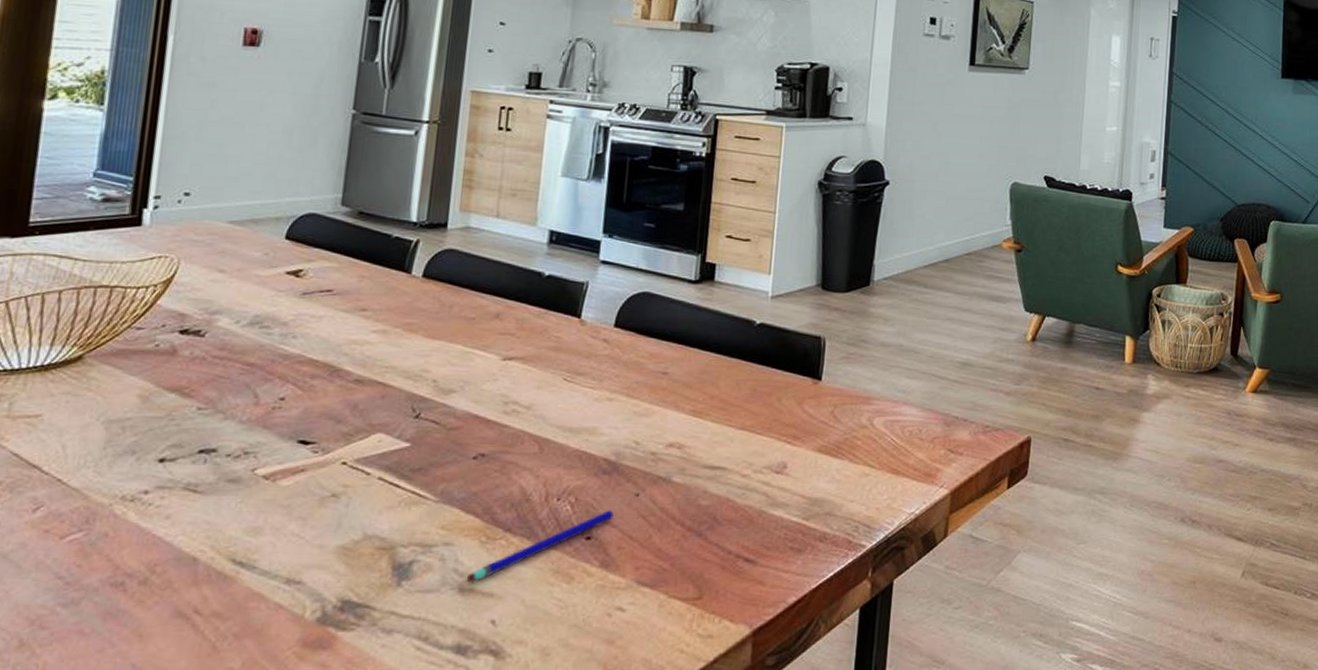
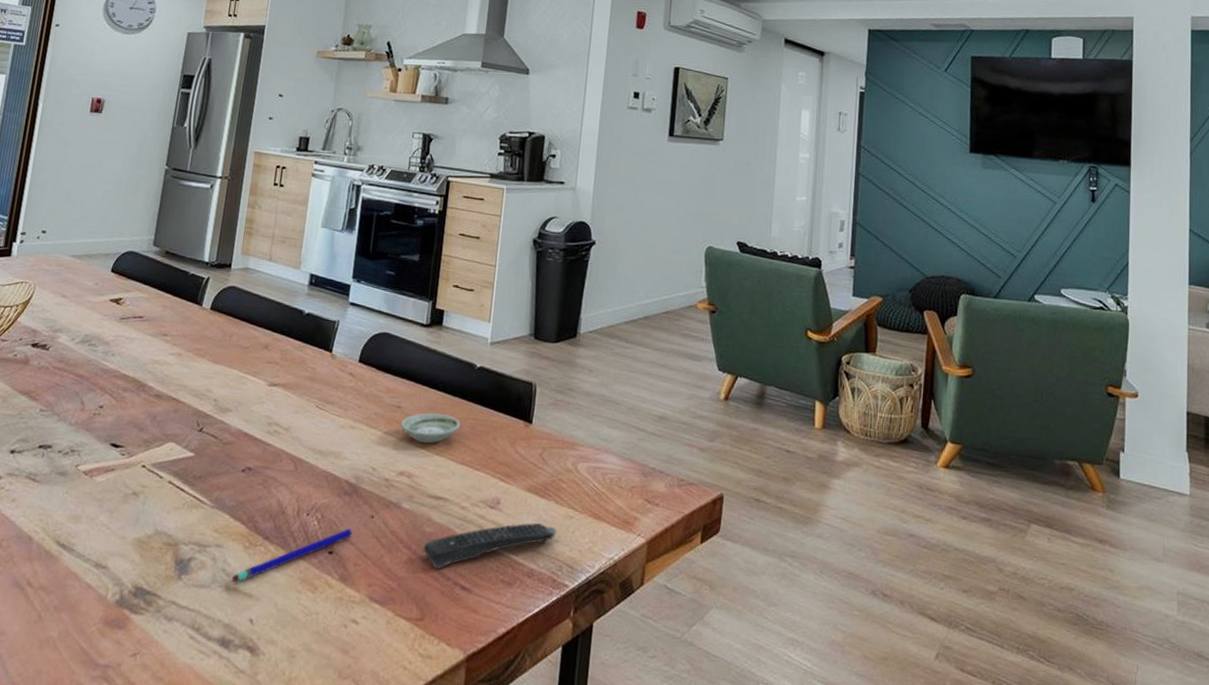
saucer: none [668,377,740,411] -> present [400,413,461,444]
remote control: none [699,484,851,544] -> present [423,522,556,569]

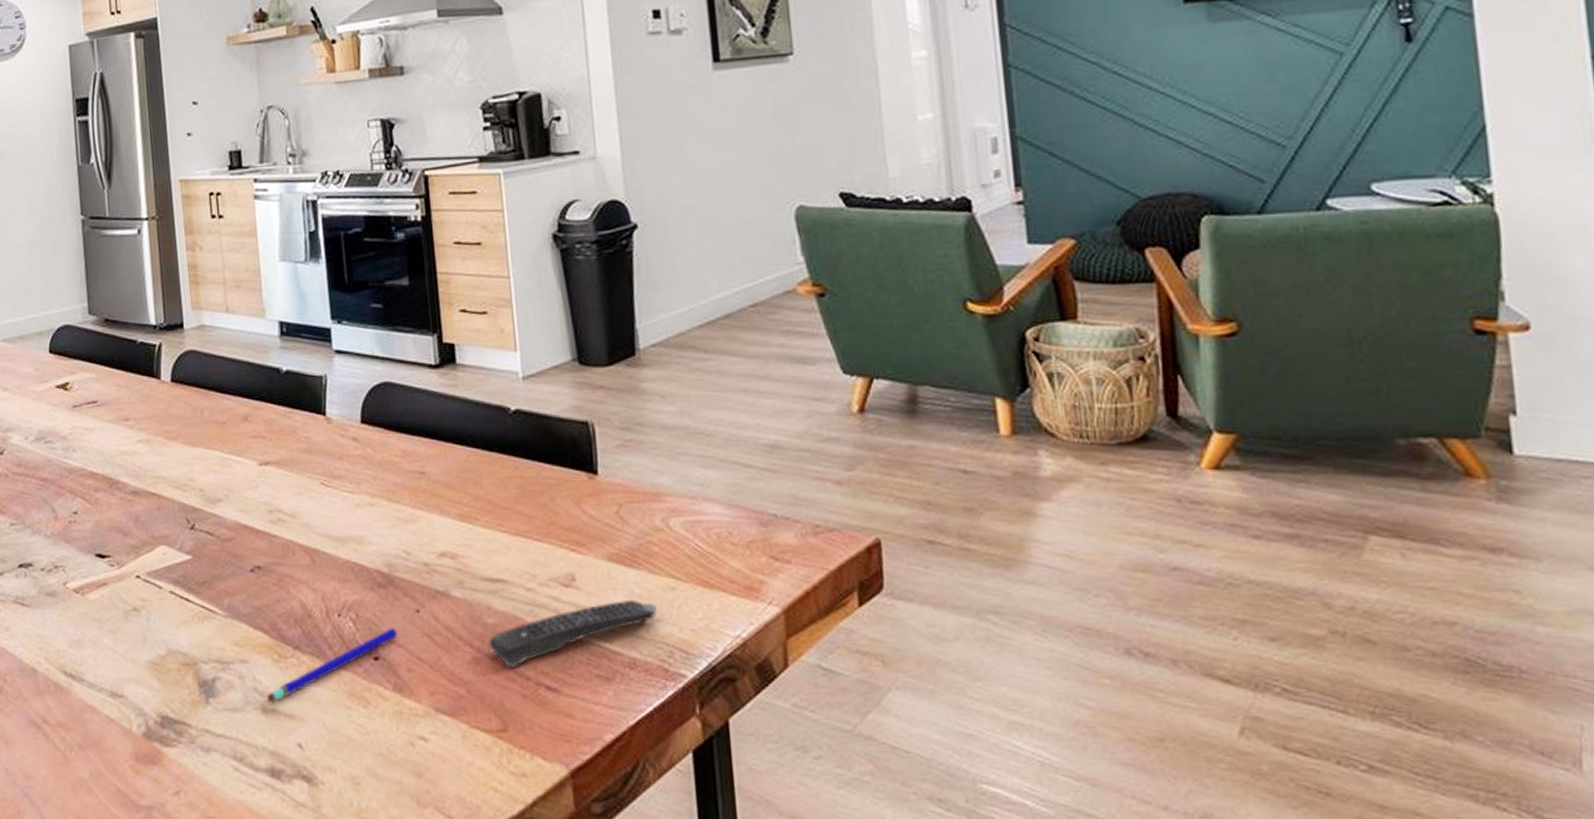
saucer: present [400,413,461,444] -> none [429,475,506,515]

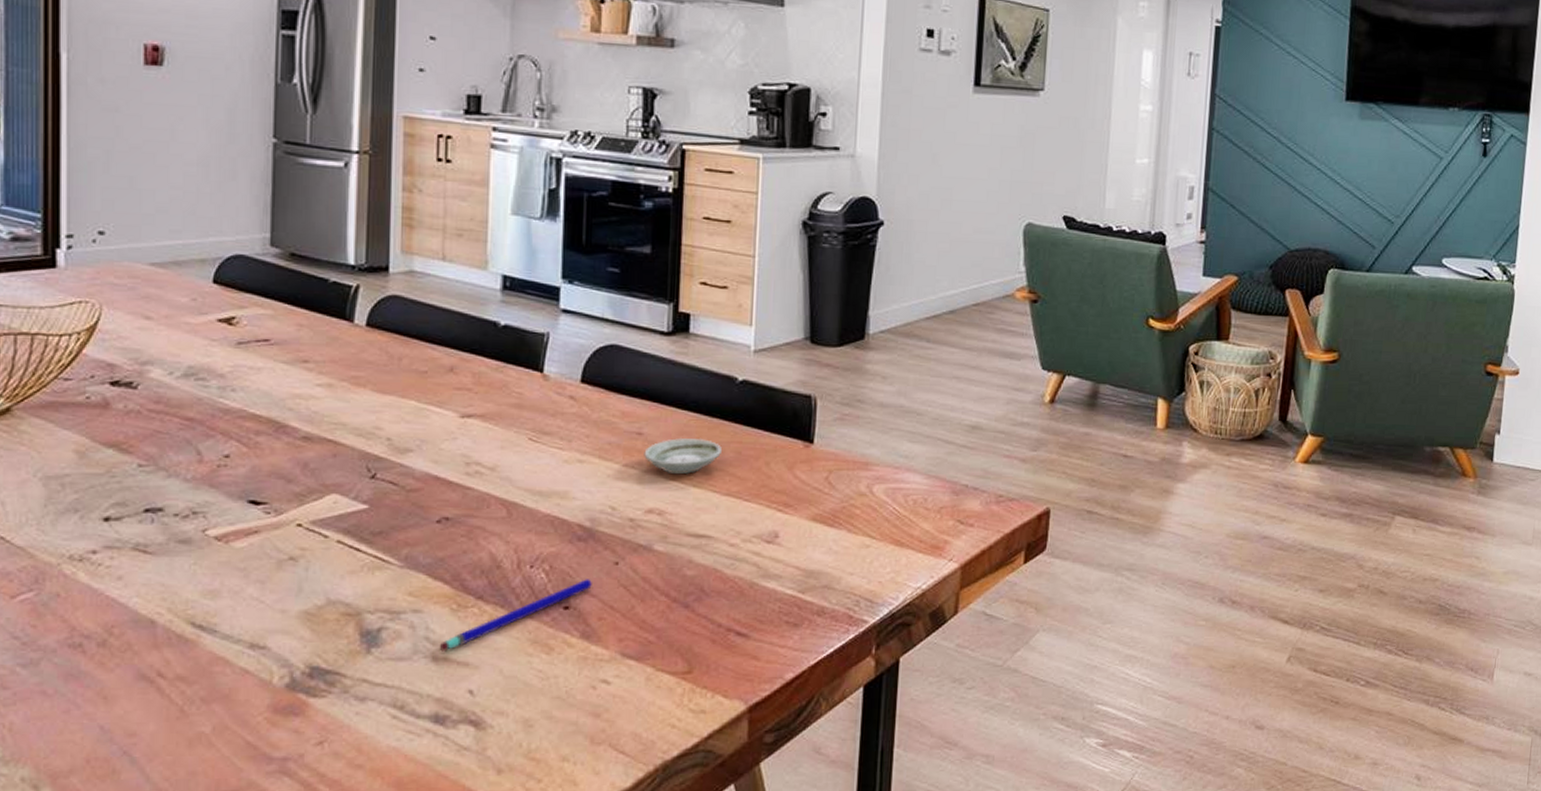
saucer: none [429,475,506,515] -> present [644,438,723,475]
remote control: present [489,599,657,668] -> none [685,555,850,616]

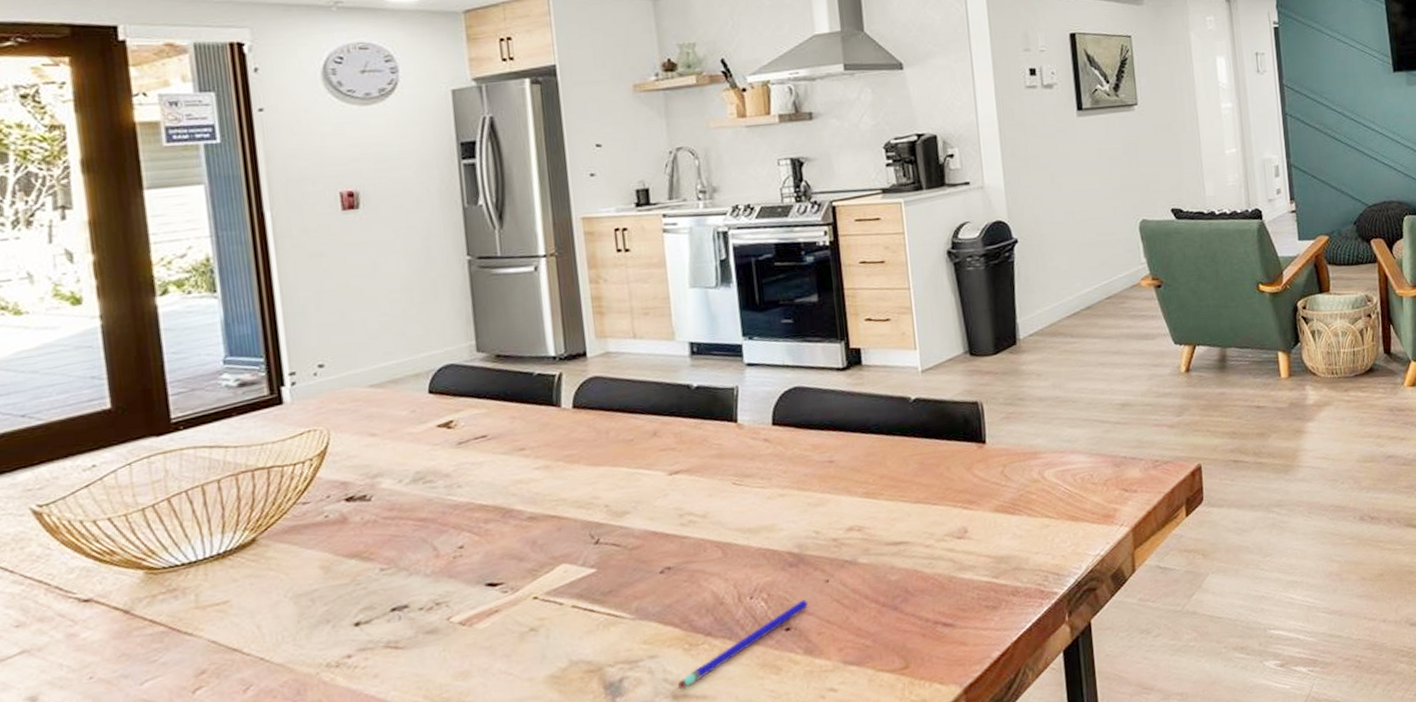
saucer: present [644,438,723,475] -> none [837,456,907,492]

